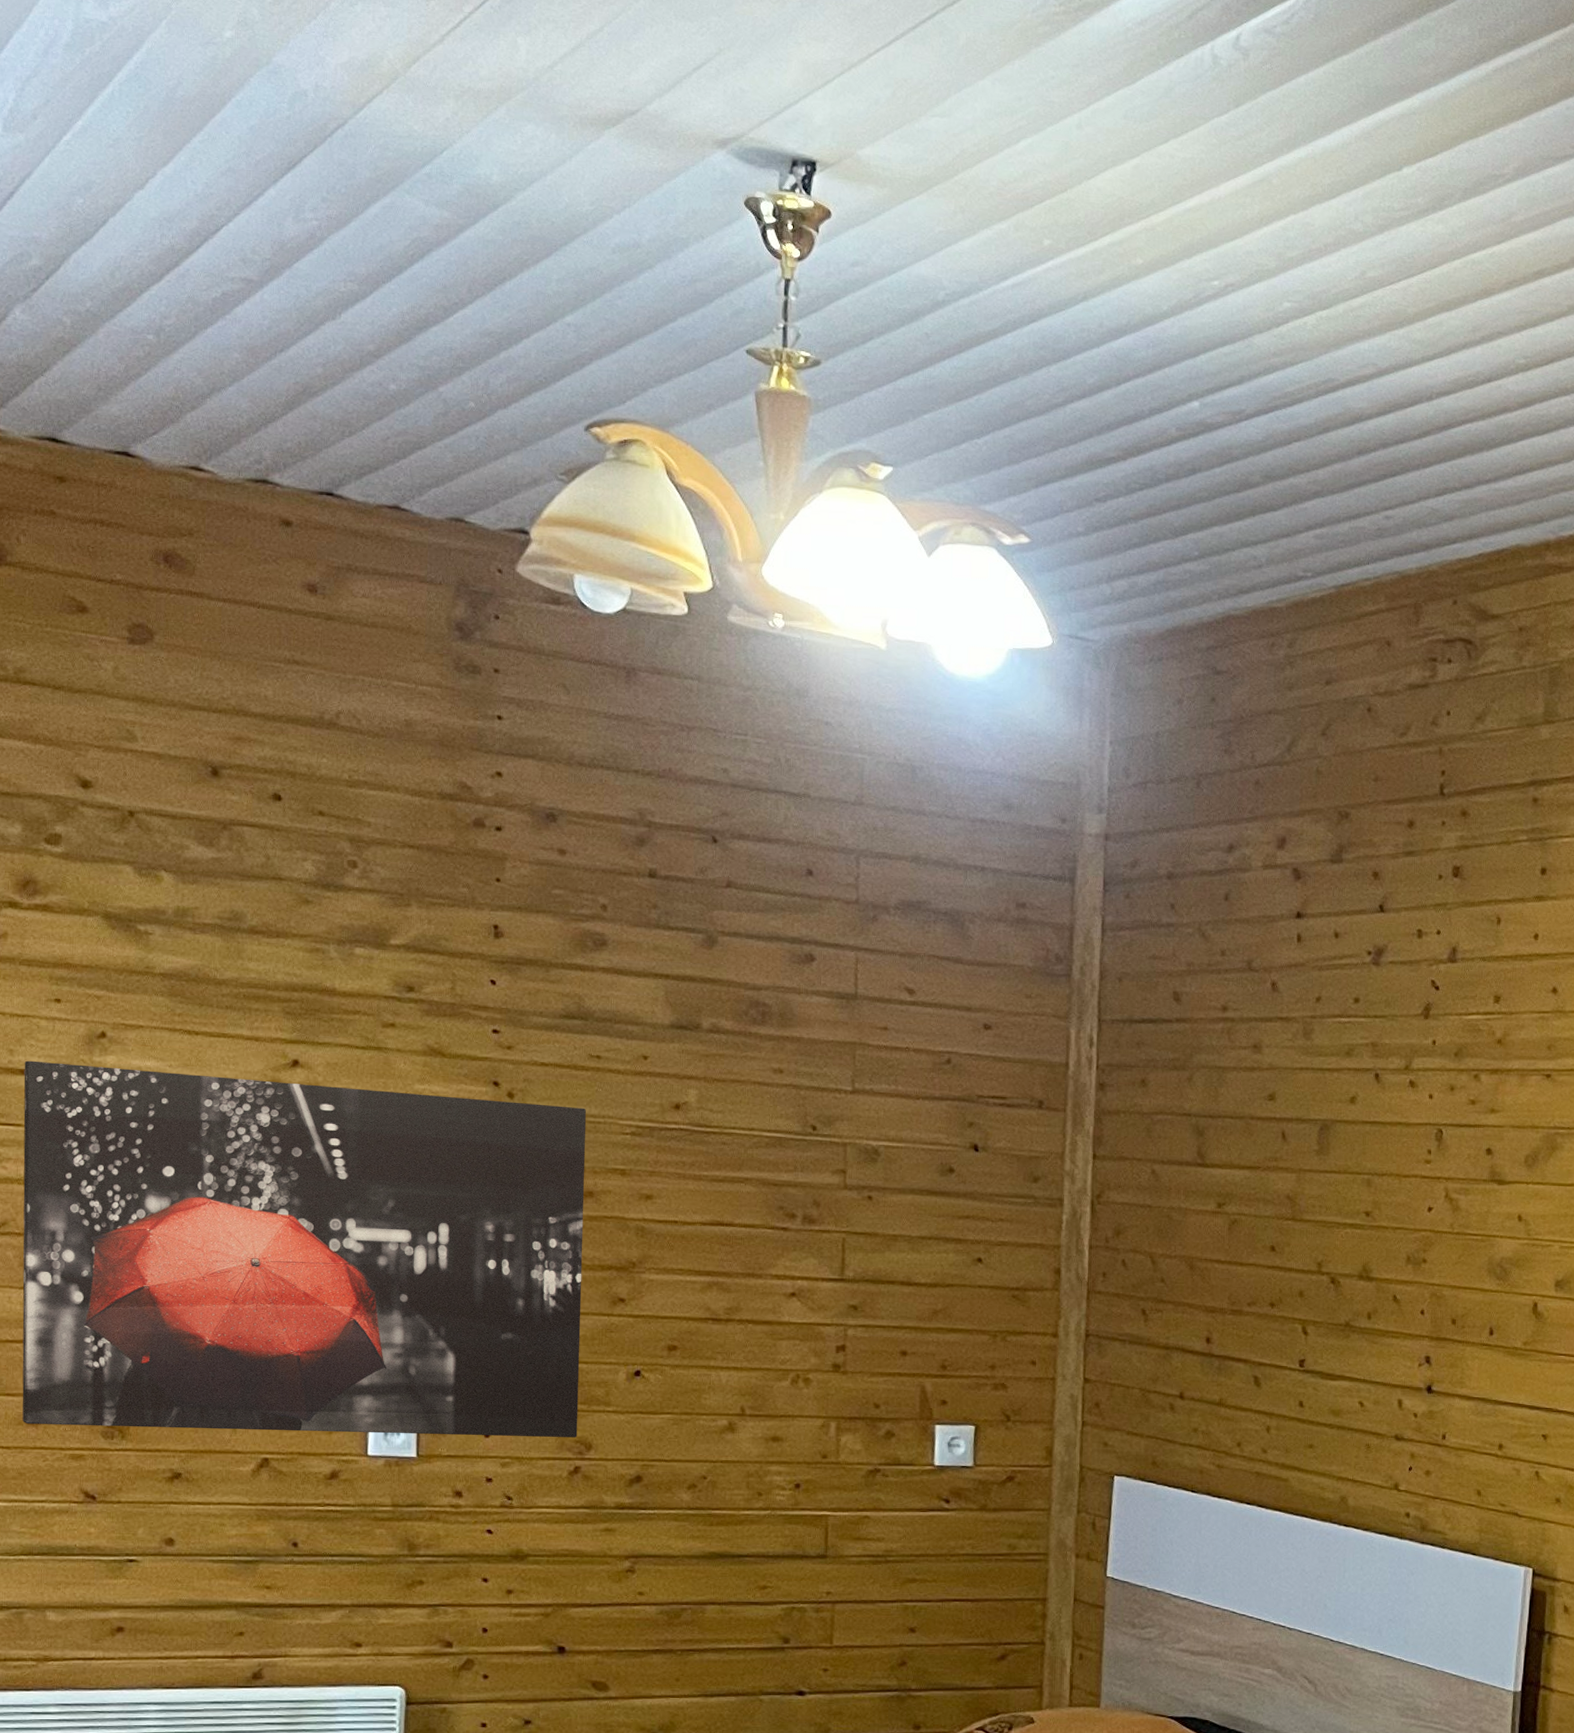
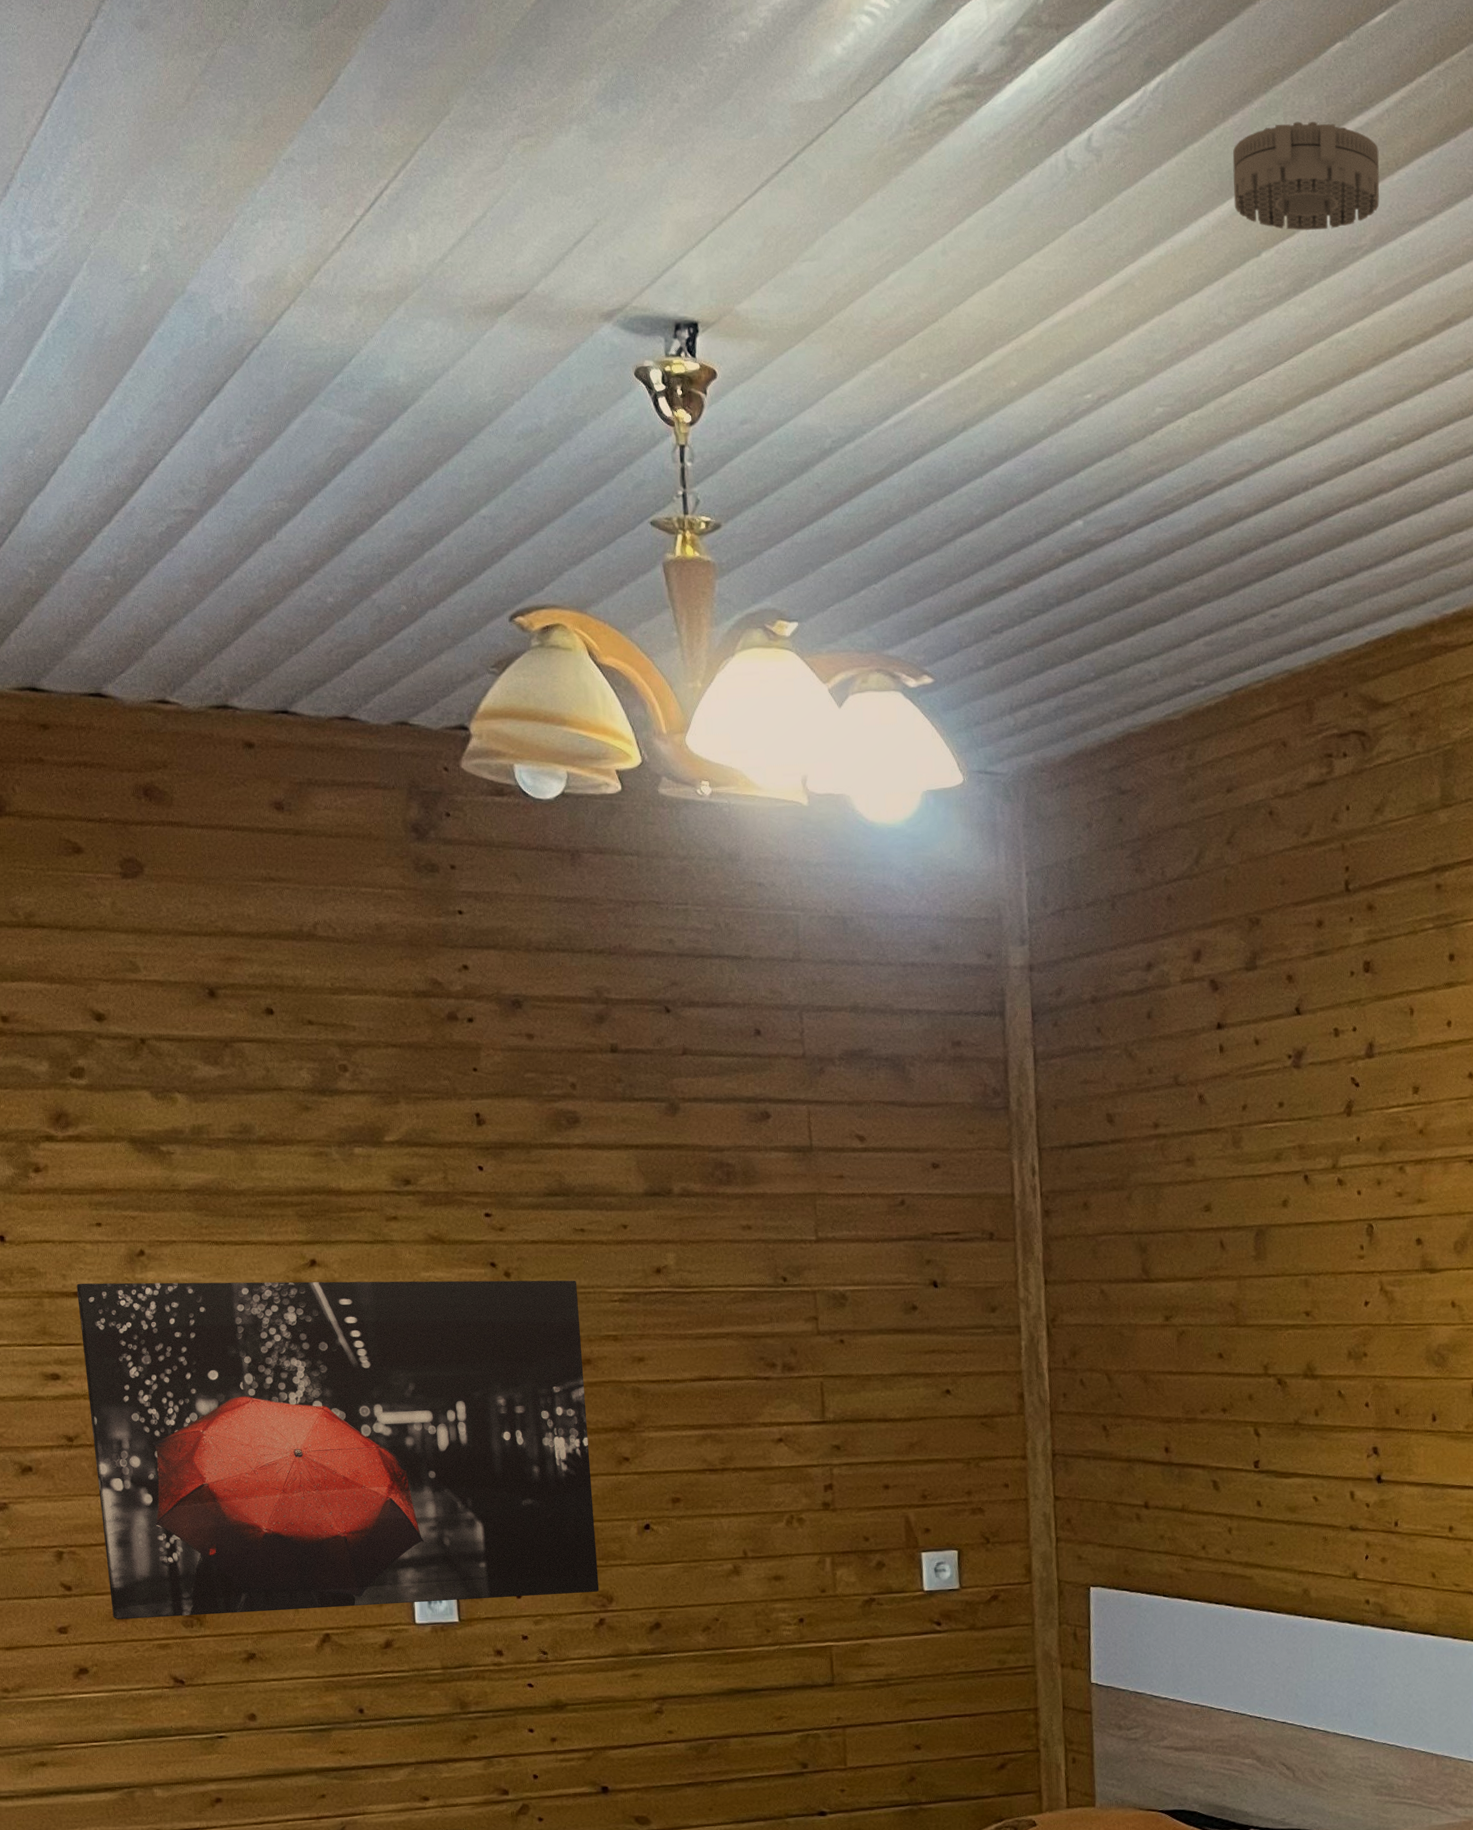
smoke detector: none [1379,49,1528,154] -> present [1232,121,1380,231]

